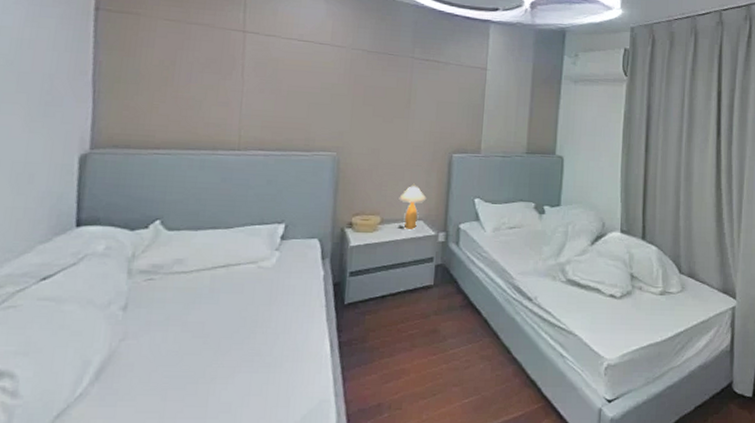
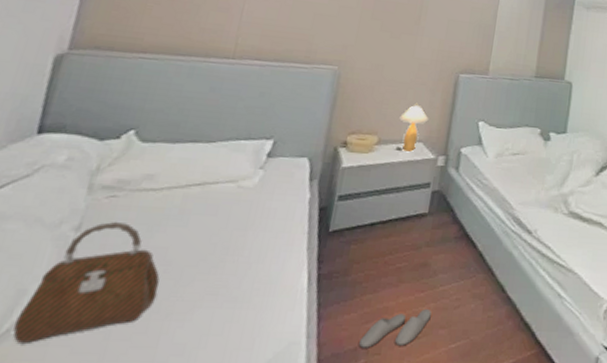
handbag: none [85,302,201,404] -> present [13,222,160,343]
slippers: none [381,370,444,404] -> present [358,309,432,348]

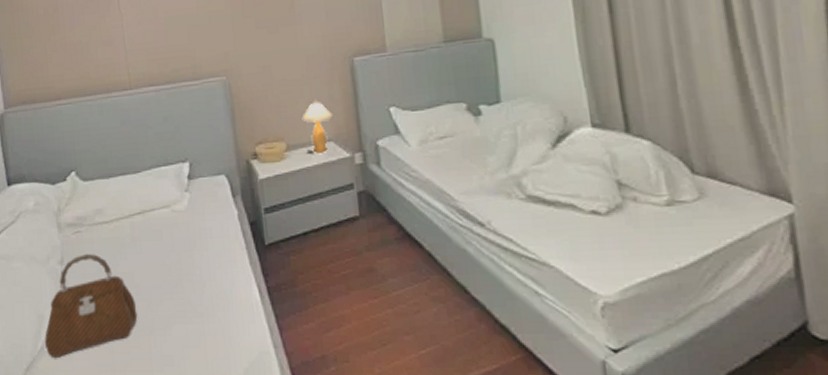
slippers: present [358,309,432,348] -> none [324,316,392,356]

